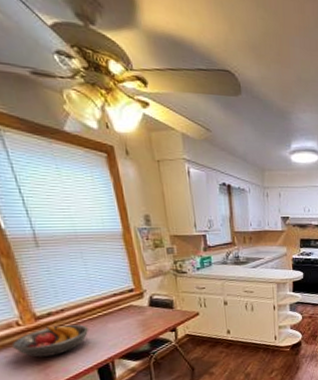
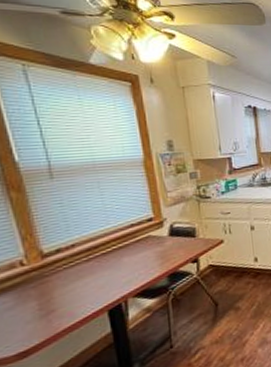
fruit bowl: present [11,324,89,357] -> none [12,260,102,301]

